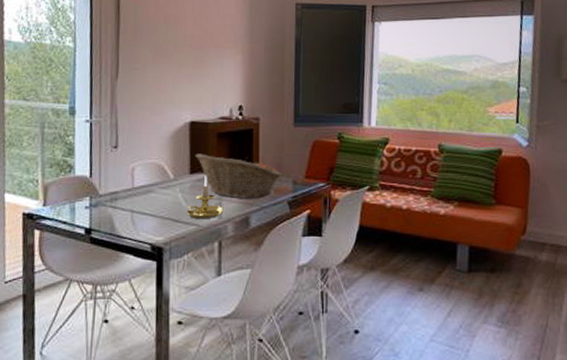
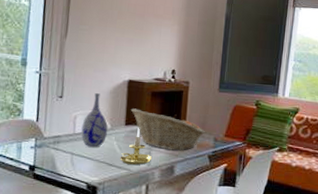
vase: none [140,140,170,203] -> present [81,93,108,148]

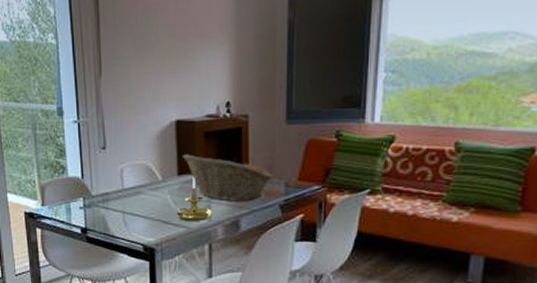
vase: present [81,93,108,148] -> none [130,140,159,204]

